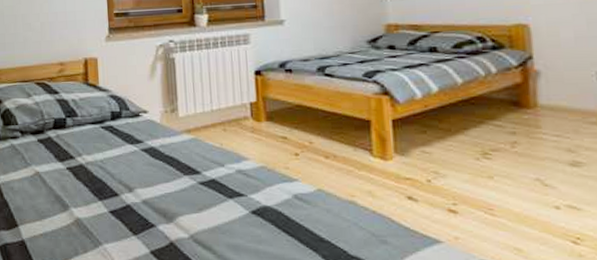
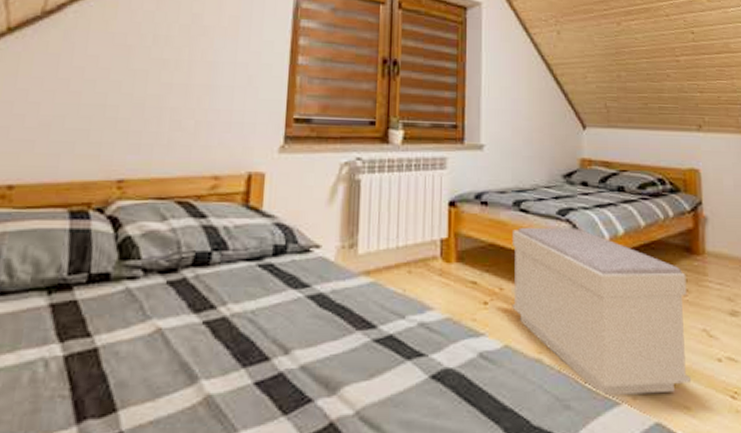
bench: none [318,88,523,235] -> present [511,227,692,397]

